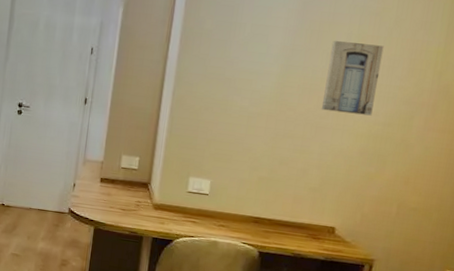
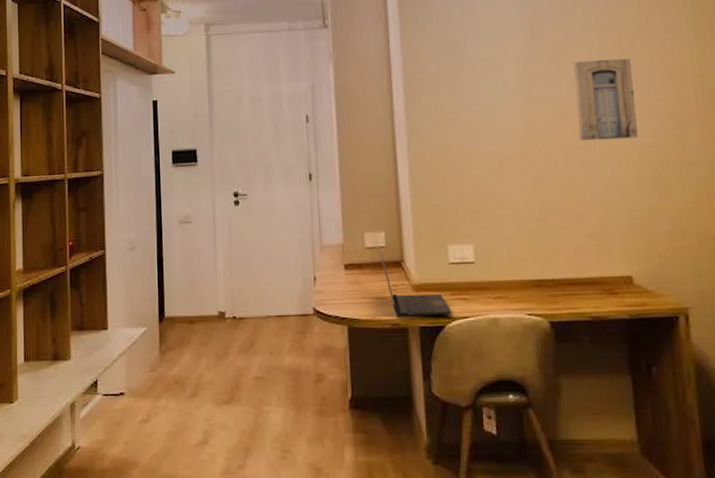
laptop: none [131,169,182,232] -> present [379,247,453,316]

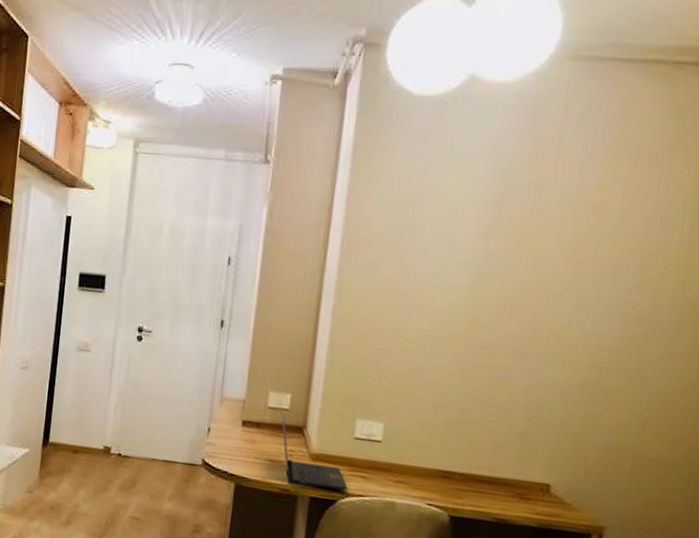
wall art: present [573,58,638,141] -> none [526,242,607,339]

